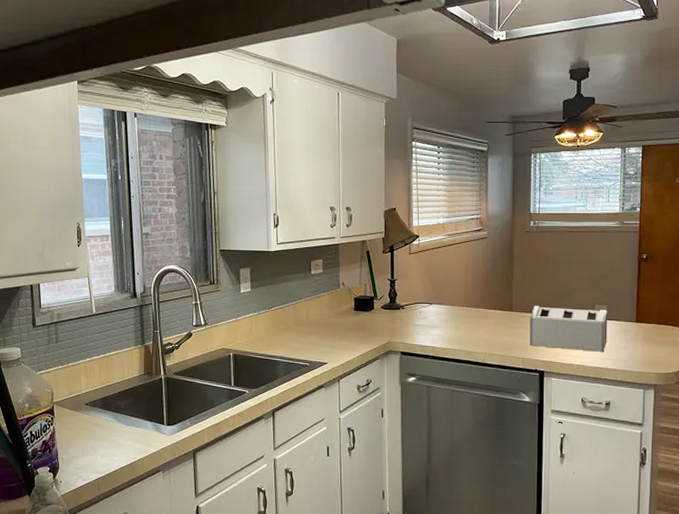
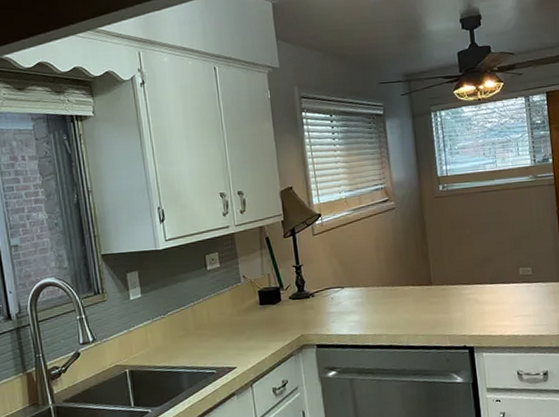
toaster: present [529,306,608,352] -> none [451,271,537,321]

